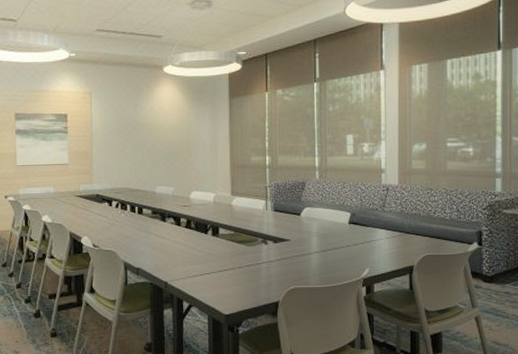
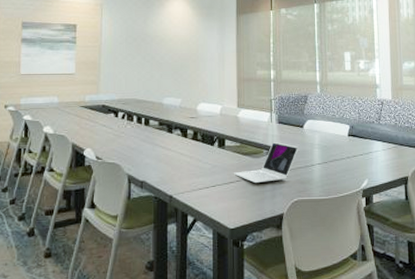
laptop: none [227,229,295,272] -> present [233,141,299,184]

